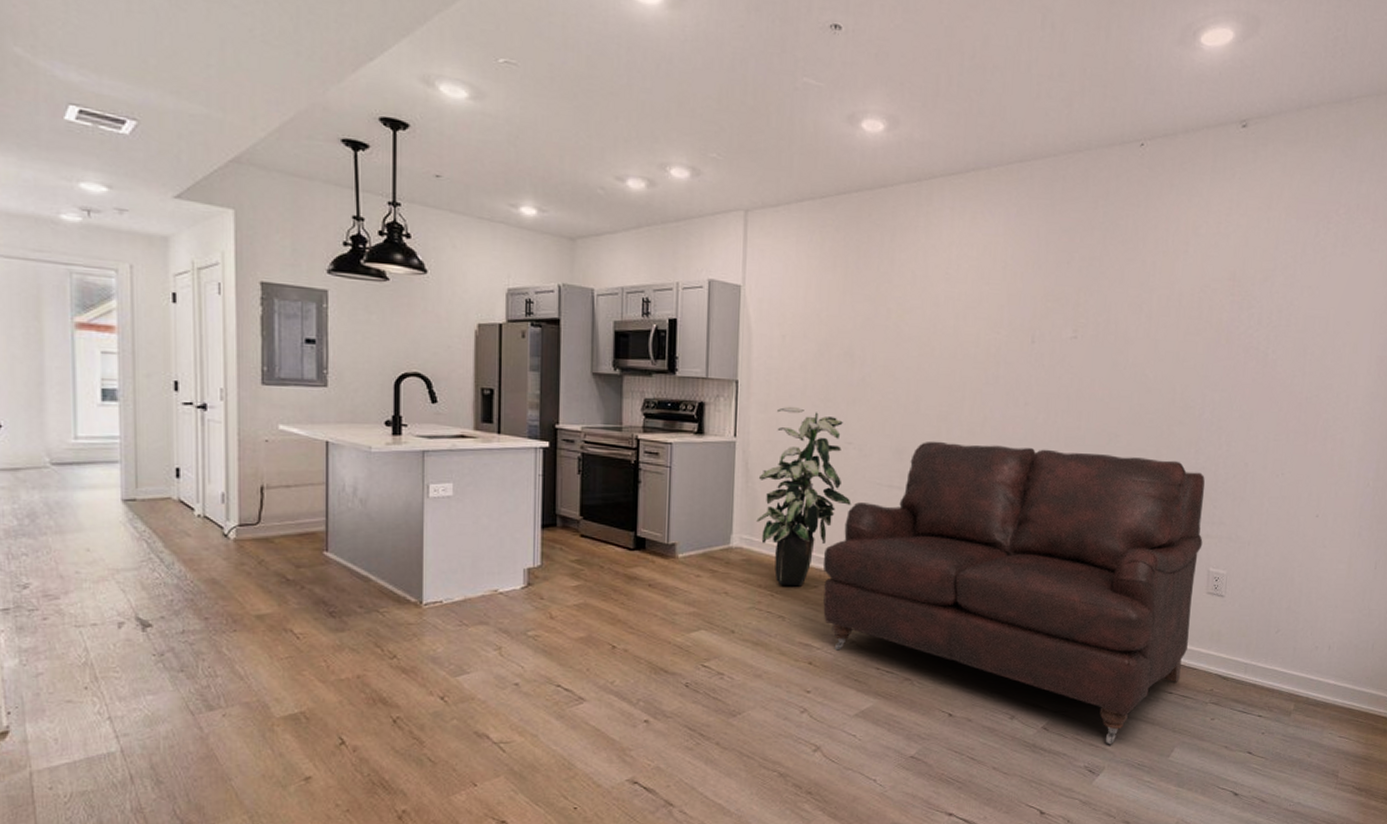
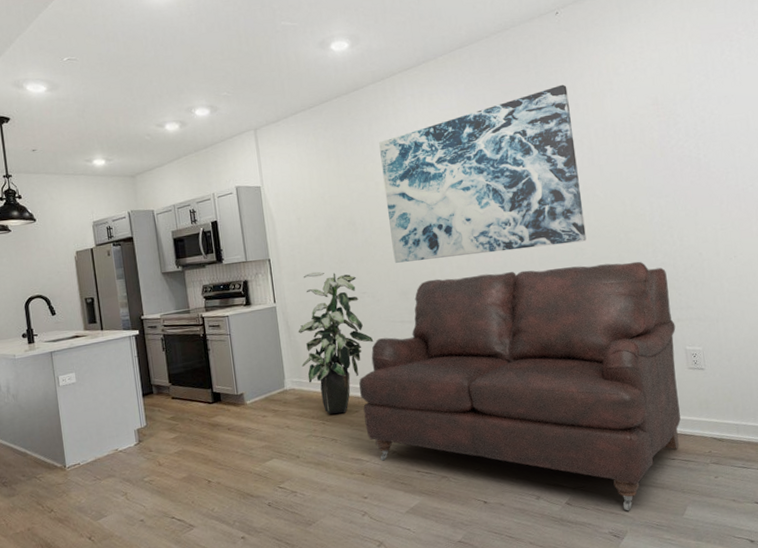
wall art: none [893,233,1137,427] -> present [379,84,587,263]

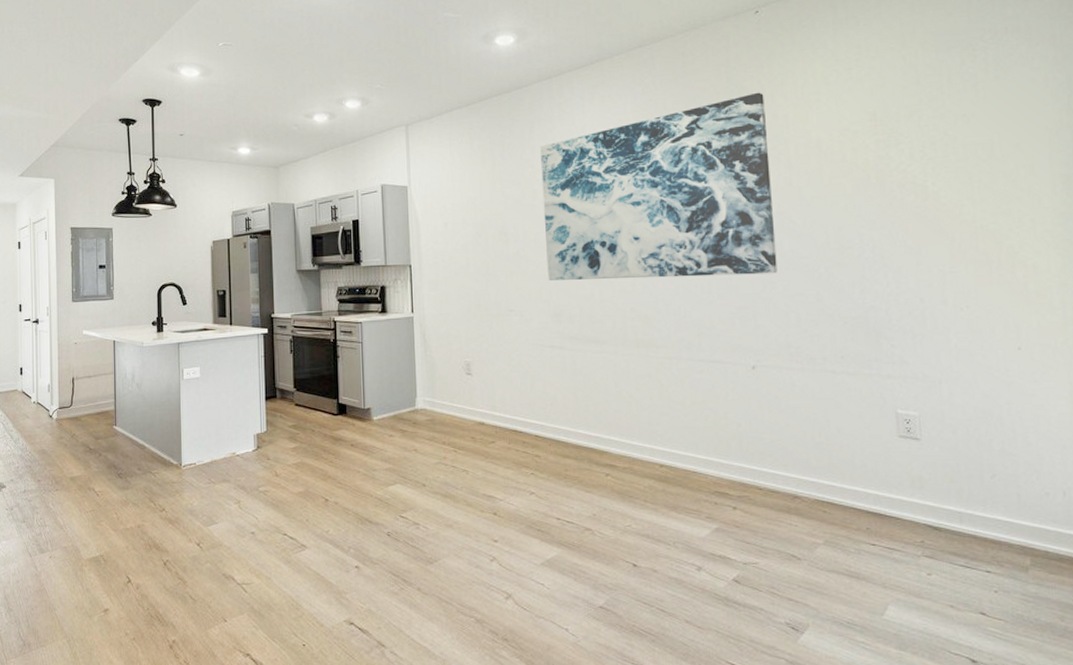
indoor plant: present [298,271,374,414] -> none [435,282,518,443]
sofa: present [359,261,681,511] -> none [497,301,886,600]

